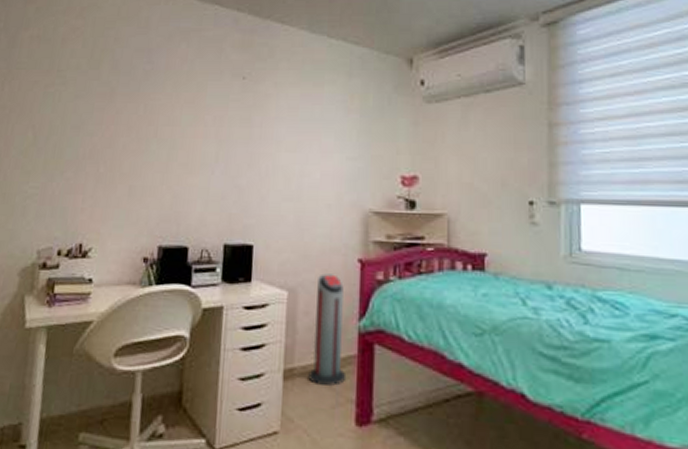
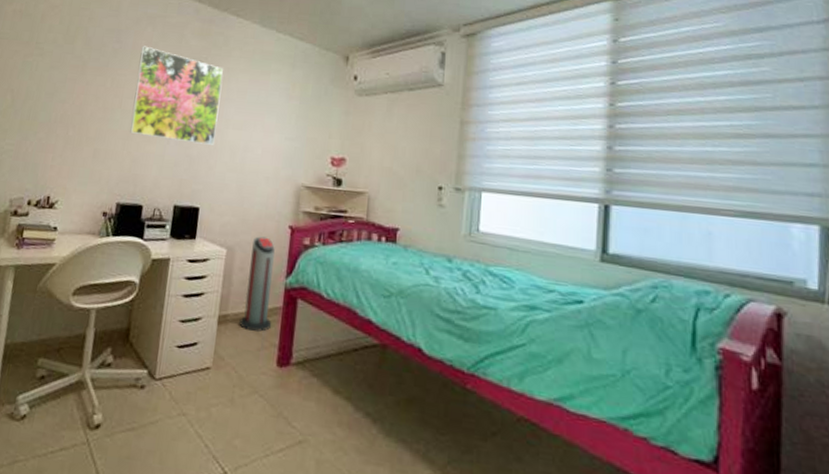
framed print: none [168,65,270,172] -> present [130,45,223,145]

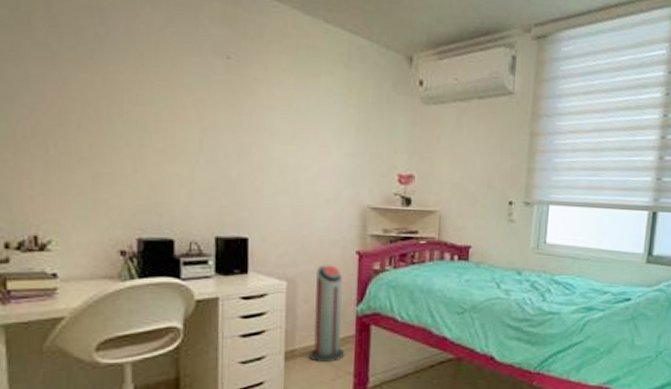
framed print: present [130,45,223,145] -> none [139,31,260,164]

